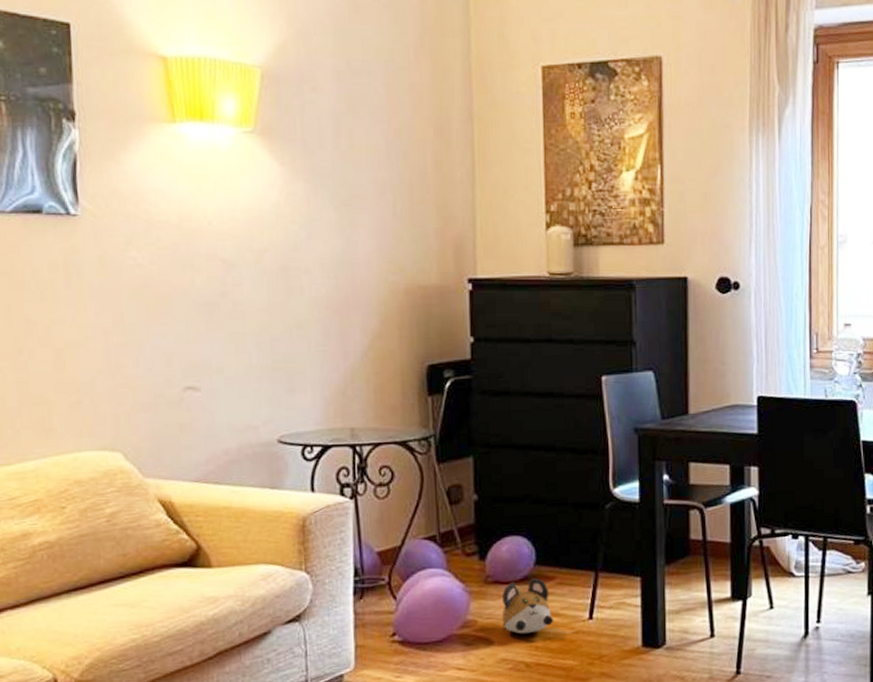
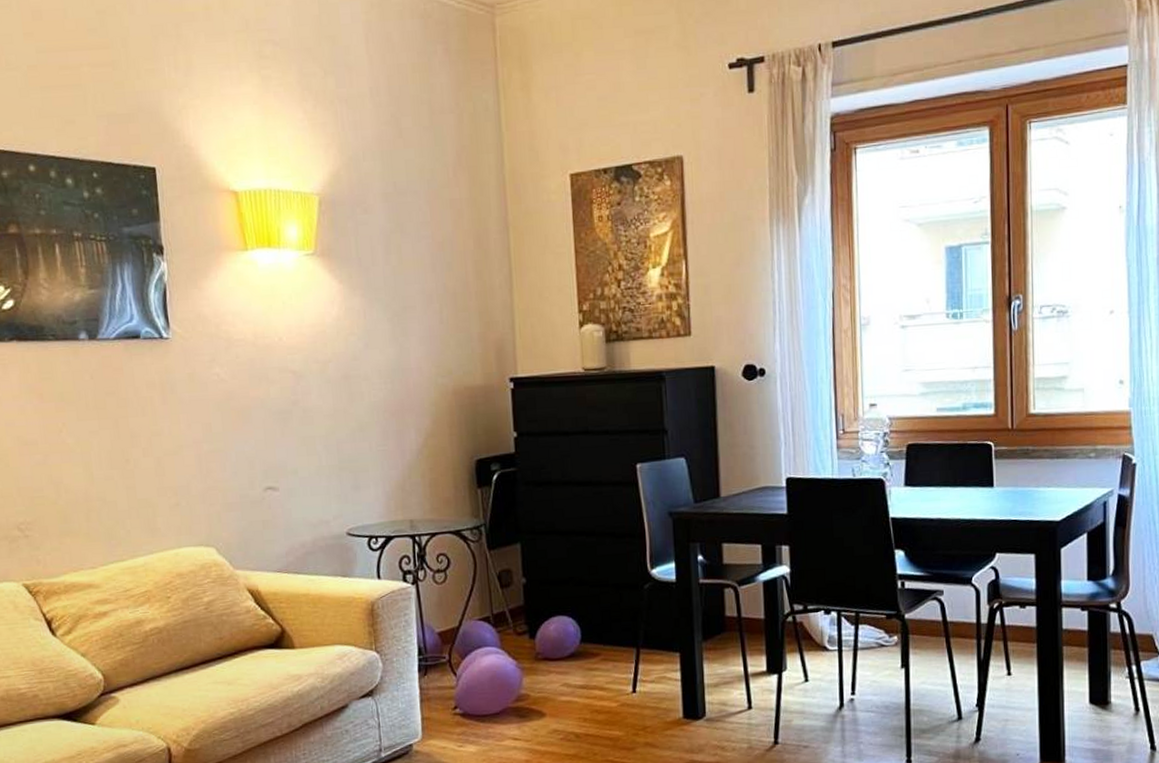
plush toy: present [502,578,554,634] -> none [552,654,600,707]

